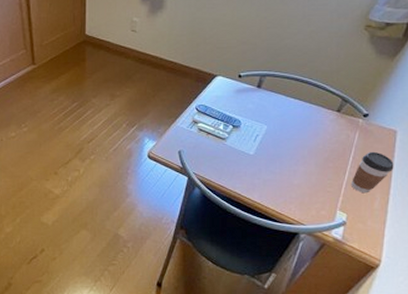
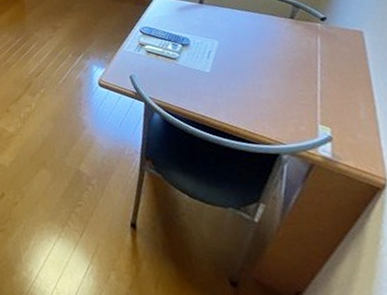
coffee cup: present [352,151,394,194] -> none [326,55,372,103]

